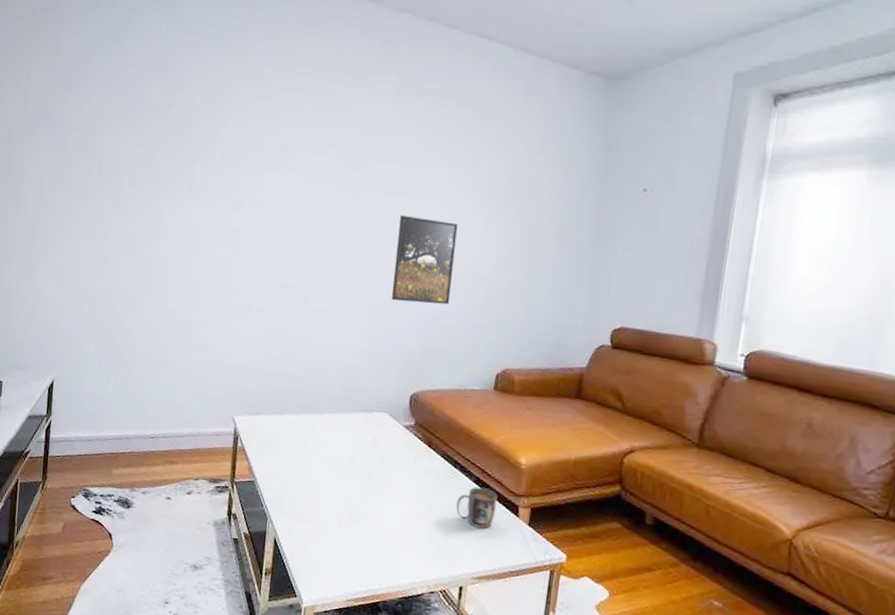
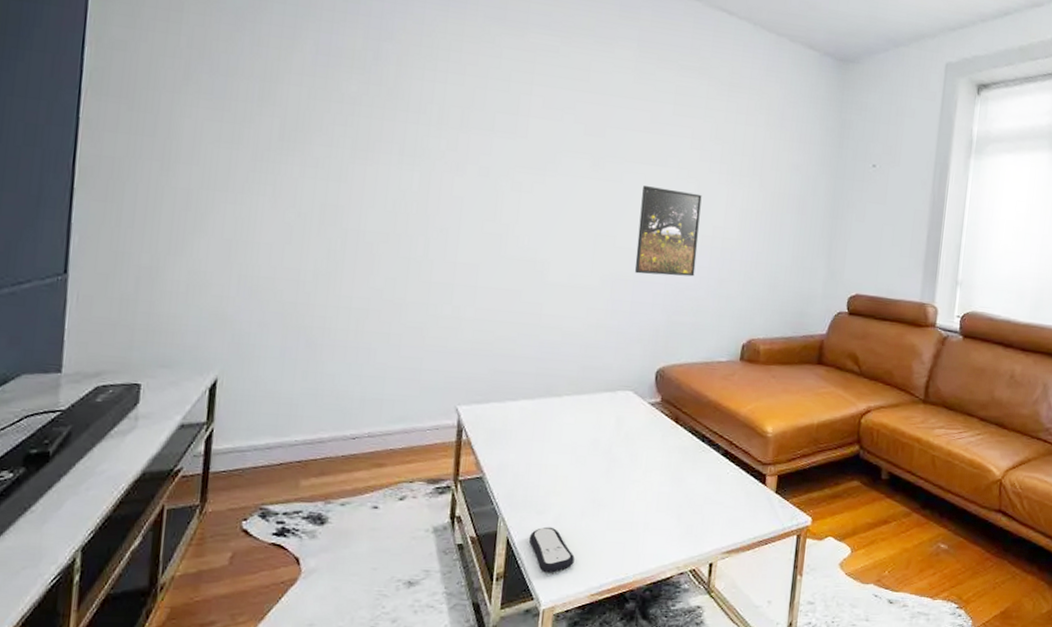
remote control: none [293,532,333,575] -> present [529,526,575,573]
mug: present [456,487,498,529] -> none [704,459,746,501]

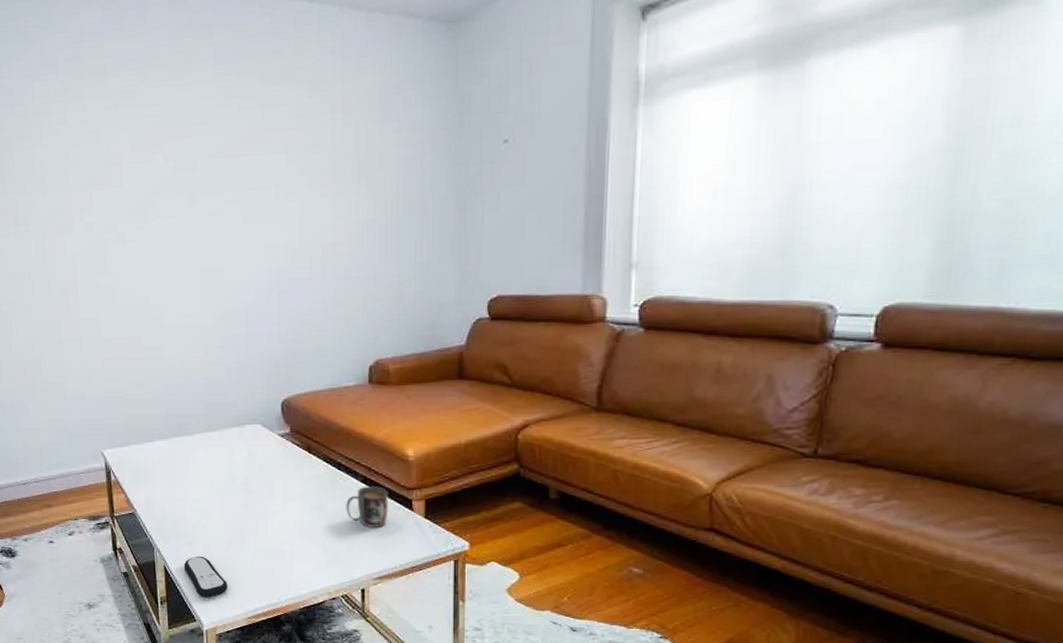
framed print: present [634,186,702,277] -> none [242,212,308,306]
mug: none [704,459,746,501] -> present [346,486,389,527]

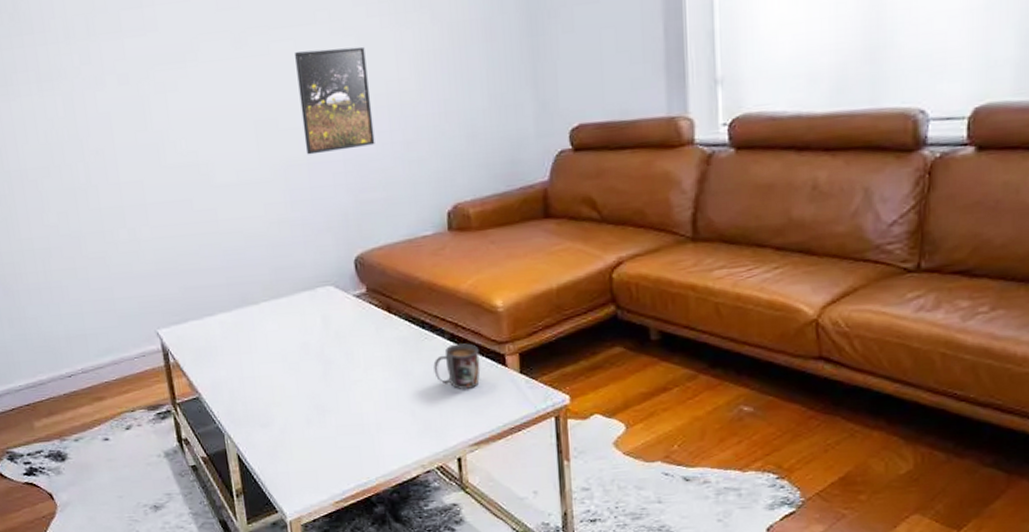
remote control: present [183,556,228,598] -> none [259,438,311,485]
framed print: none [242,212,308,306] -> present [295,46,375,155]

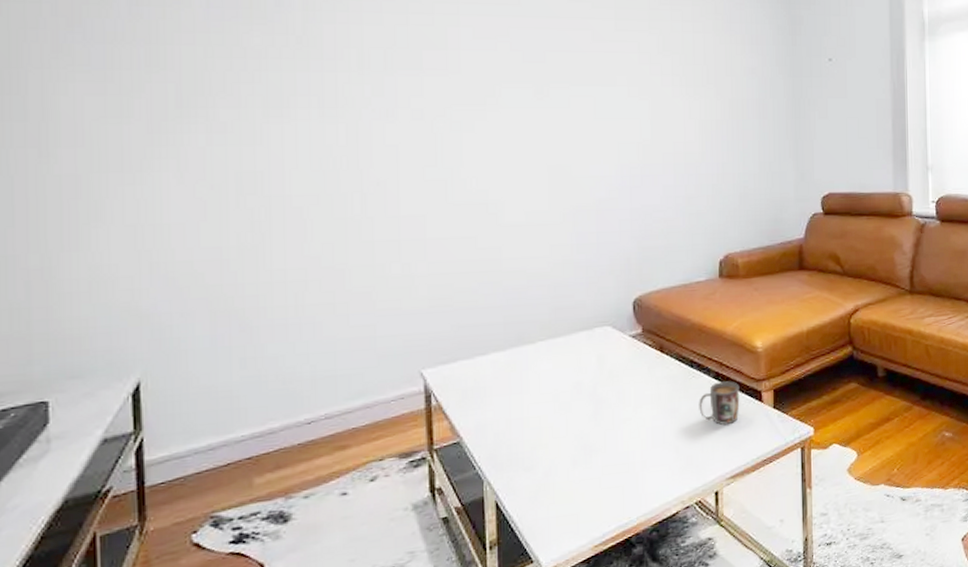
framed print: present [295,46,375,155] -> none [594,109,660,202]

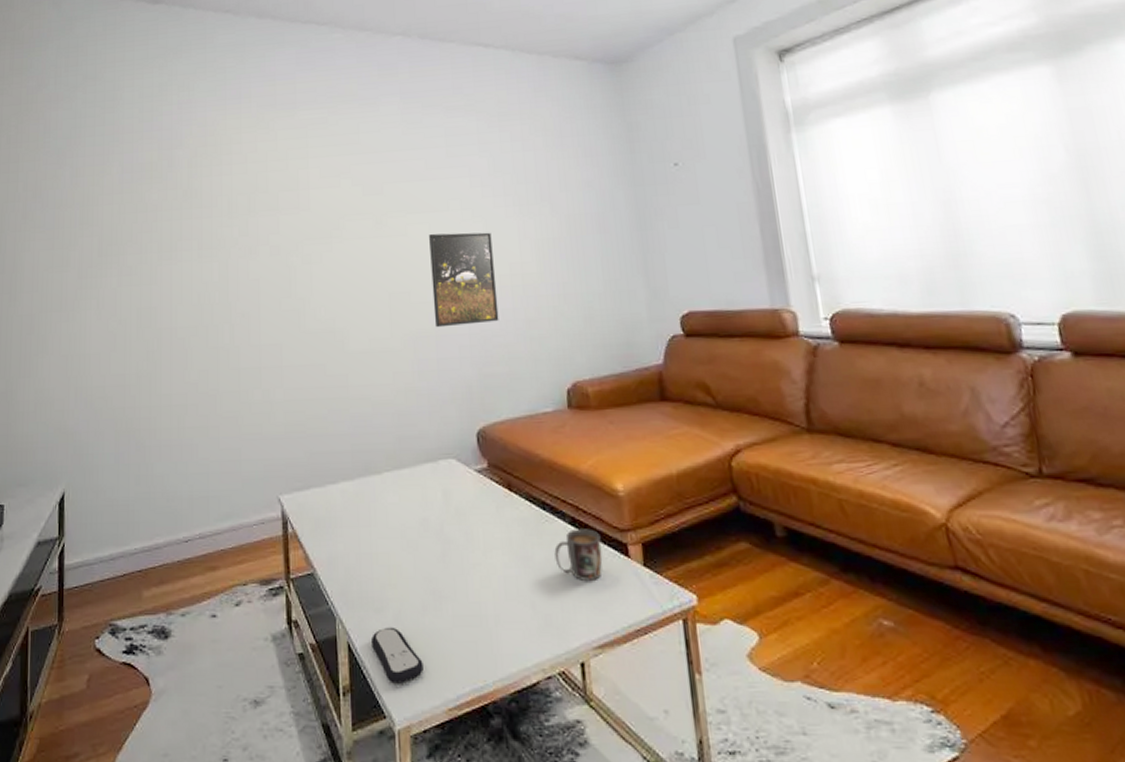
remote control: none [519,482,572,532] -> present [370,627,424,684]
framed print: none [594,109,660,202] -> present [429,232,499,328]

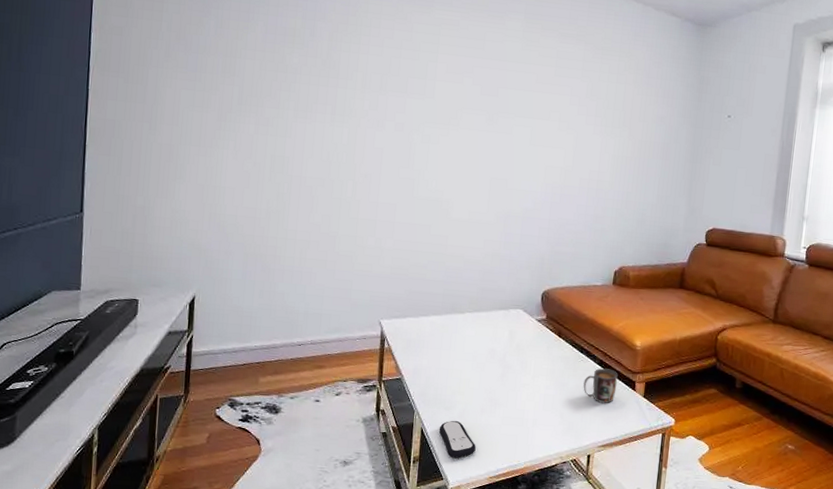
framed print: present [429,232,499,328] -> none [523,137,580,214]

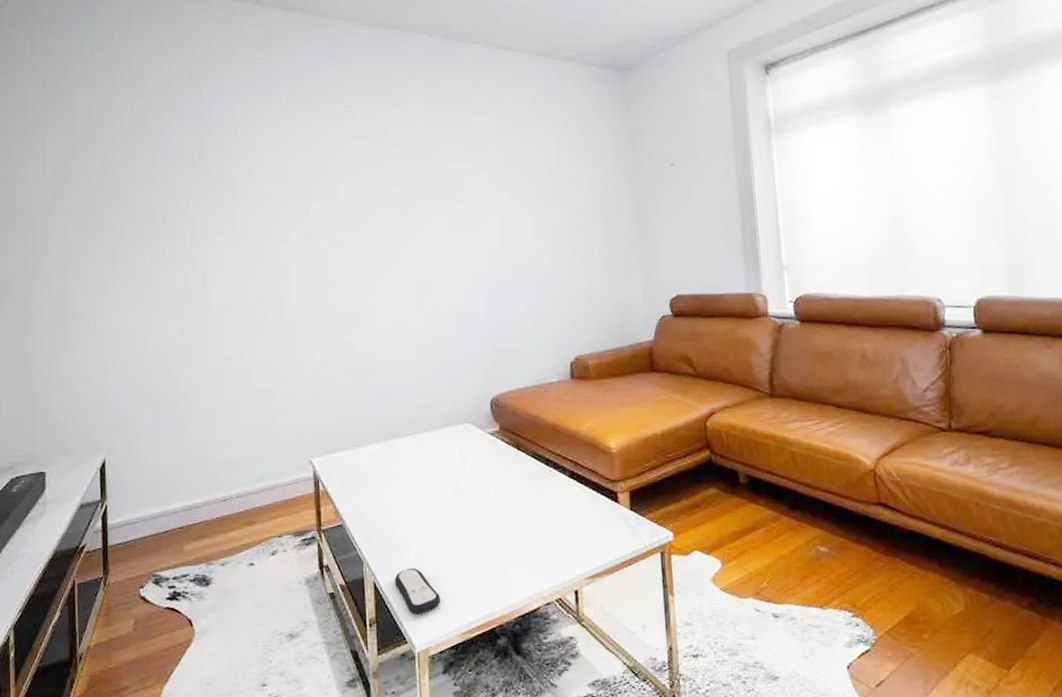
mug: present [583,368,618,403] -> none [555,480,596,524]

